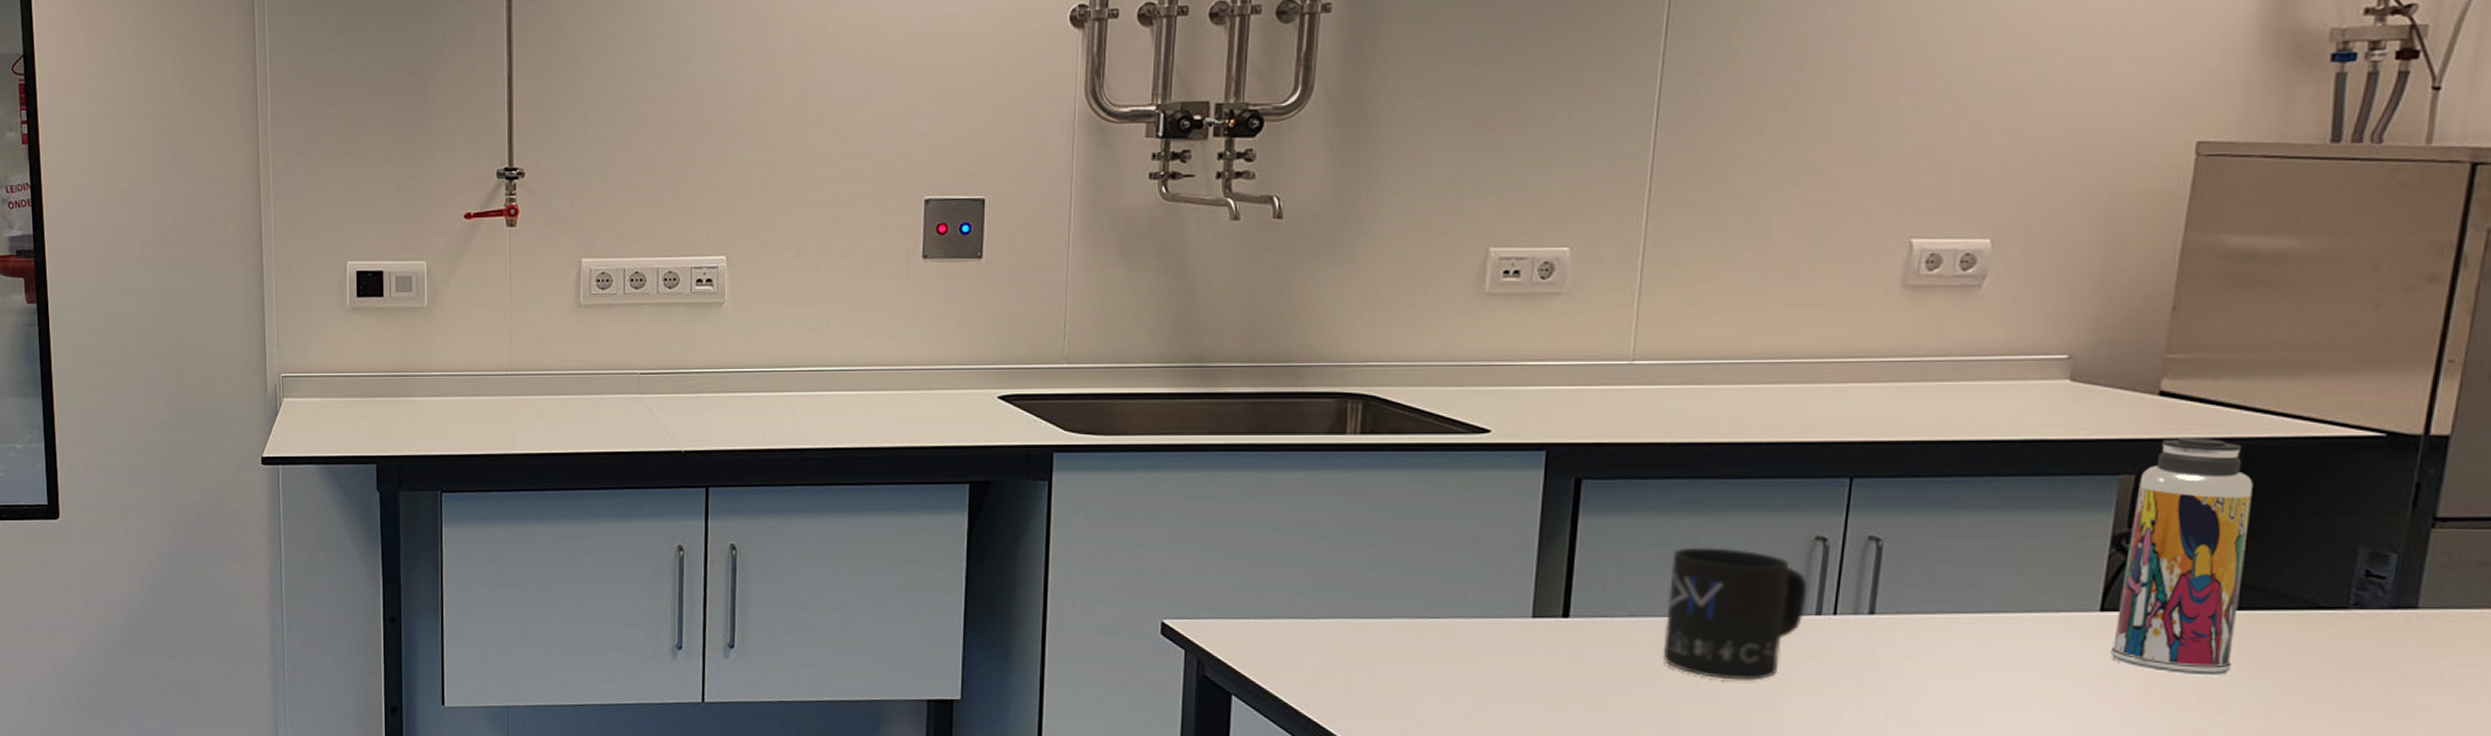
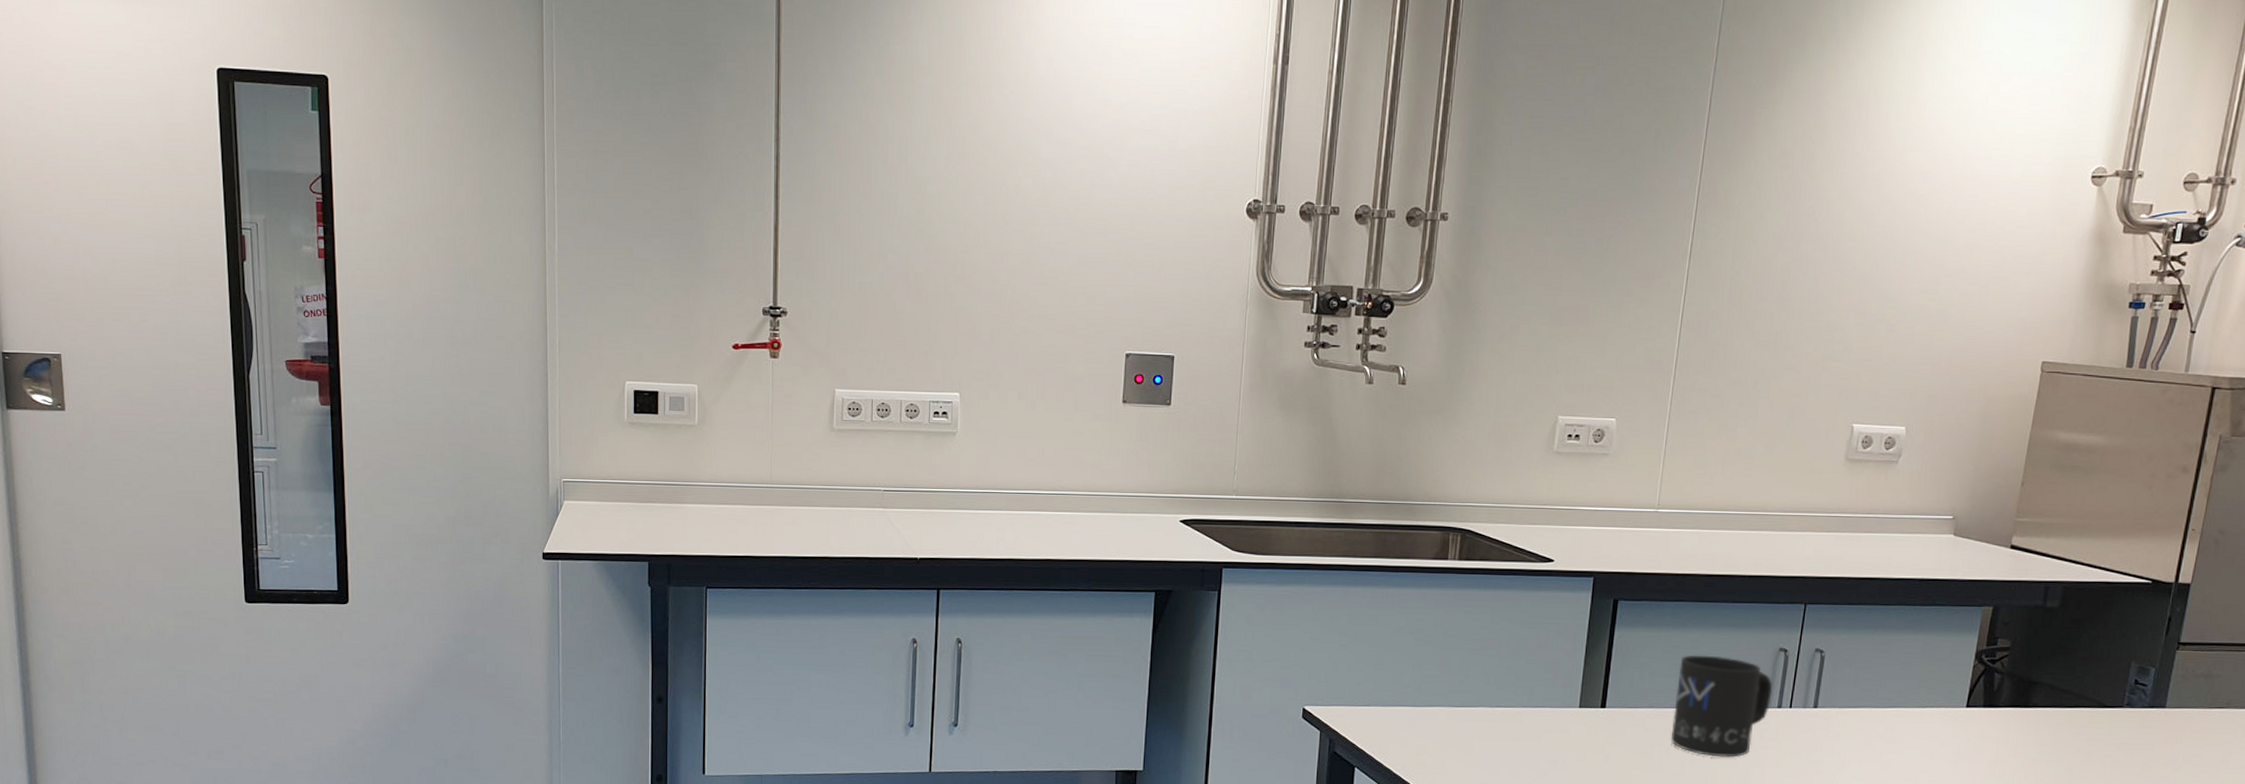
beverage bottle: present [2110,437,2253,677] -> none [1972,580,2068,756]

